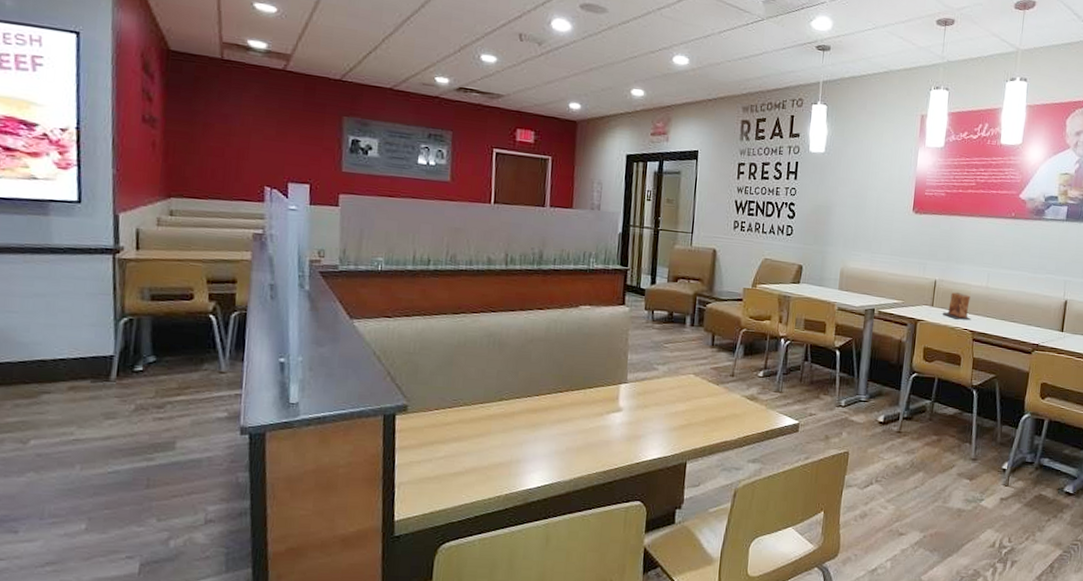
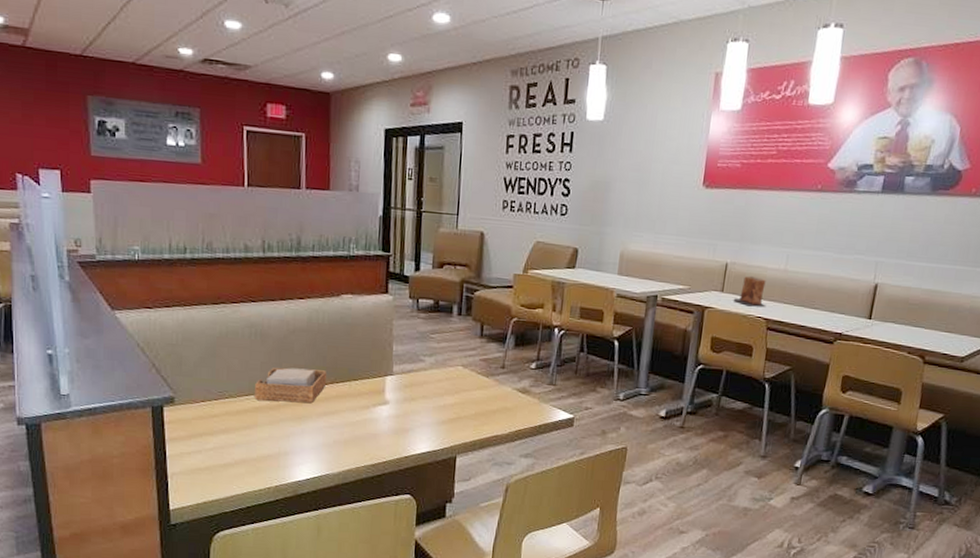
napkin holder: none [489,376,563,411] -> present [255,367,327,404]

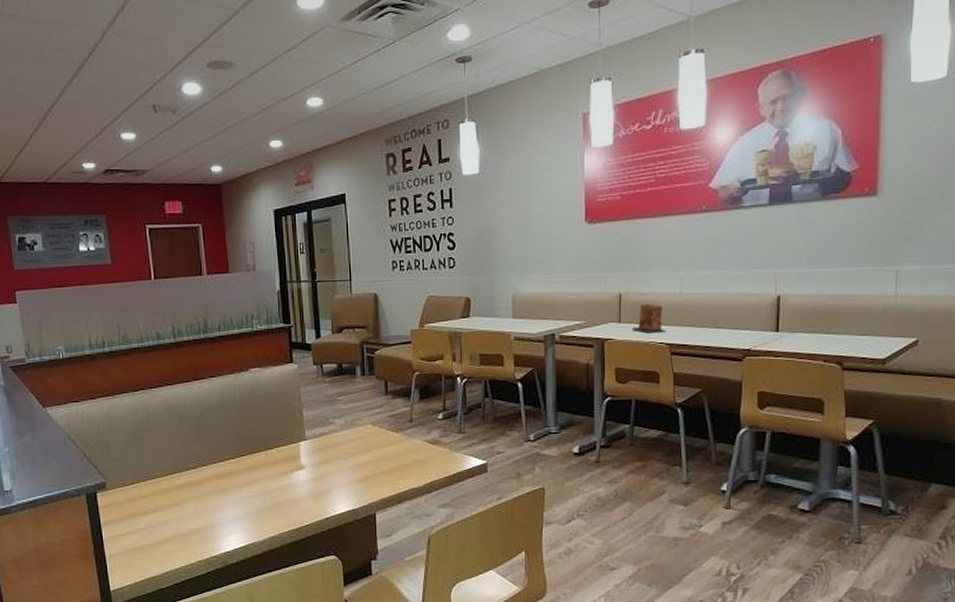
napkin holder: present [255,367,327,404] -> none [178,442,245,477]

